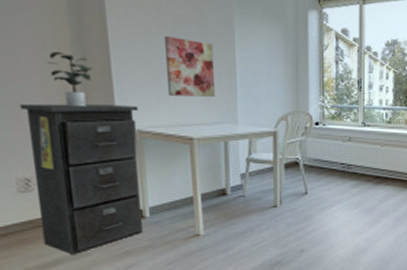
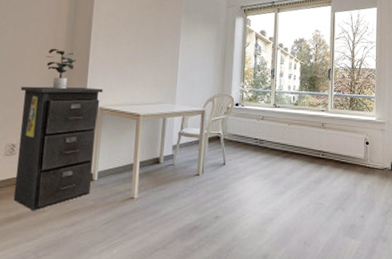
wall art: present [165,35,216,97] -> none [127,36,164,82]

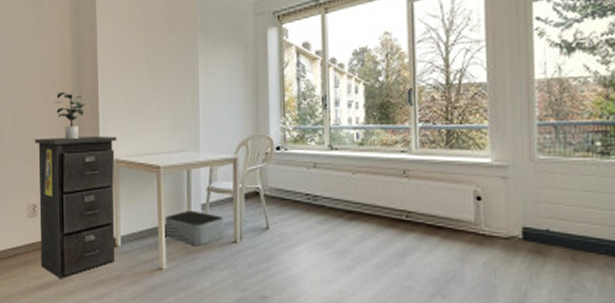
storage bin: none [139,150,190,179] -> present [165,210,223,247]

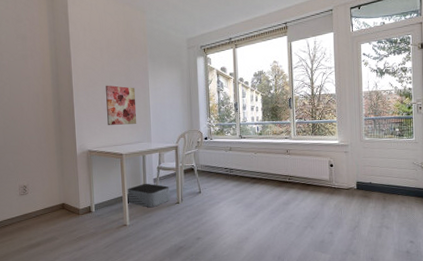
filing cabinet: present [34,136,117,279] -> none [23,133,90,239]
potted plant: present [55,91,86,140] -> none [39,102,64,137]
wall art: none [140,69,181,125] -> present [106,85,137,125]

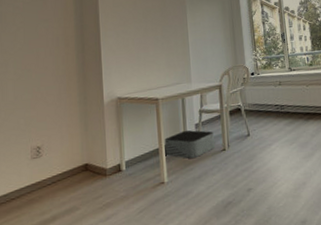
wall art: present [106,85,137,125] -> none [138,22,175,67]

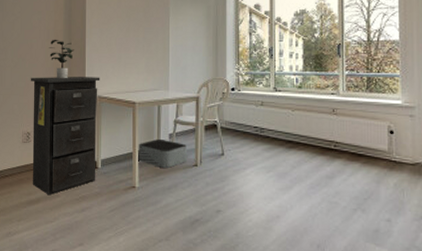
filing cabinet: none [38,78,120,211] -> present [30,77,100,196]
potted plant: none [59,45,89,86] -> present [49,39,75,79]

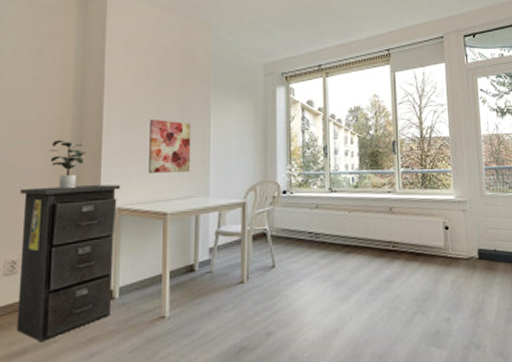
wall art: none [121,22,154,68] -> present [149,118,192,173]
storage bin: present [138,138,186,169] -> none [169,254,230,291]

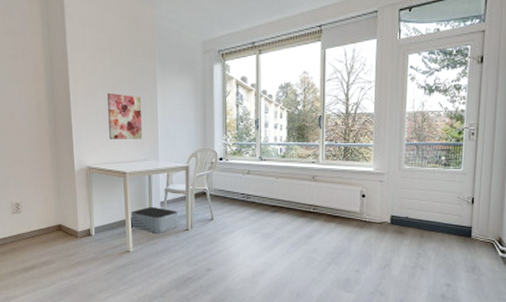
filing cabinet: present [16,184,121,343] -> none [14,148,90,262]
potted plant: present [49,139,87,190] -> none [32,109,60,150]
storage bin: none [169,254,230,291] -> present [131,206,178,234]

